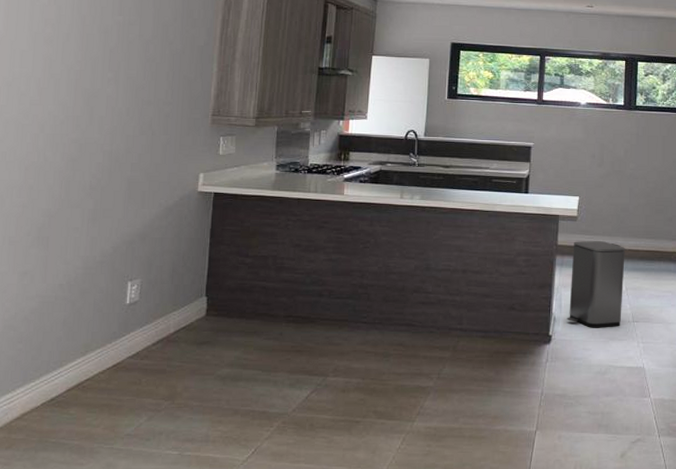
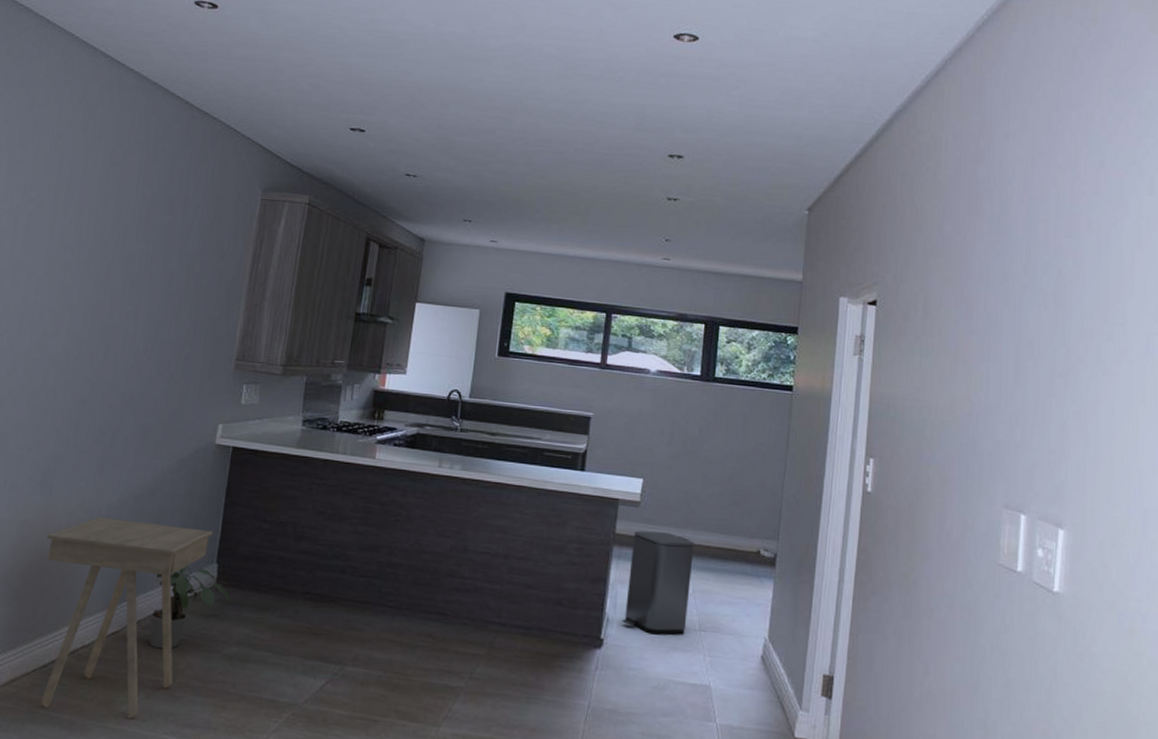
side table: none [46,263,201,440] -> present [41,516,213,719]
potted plant: none [147,300,221,376] -> present [149,565,232,649]

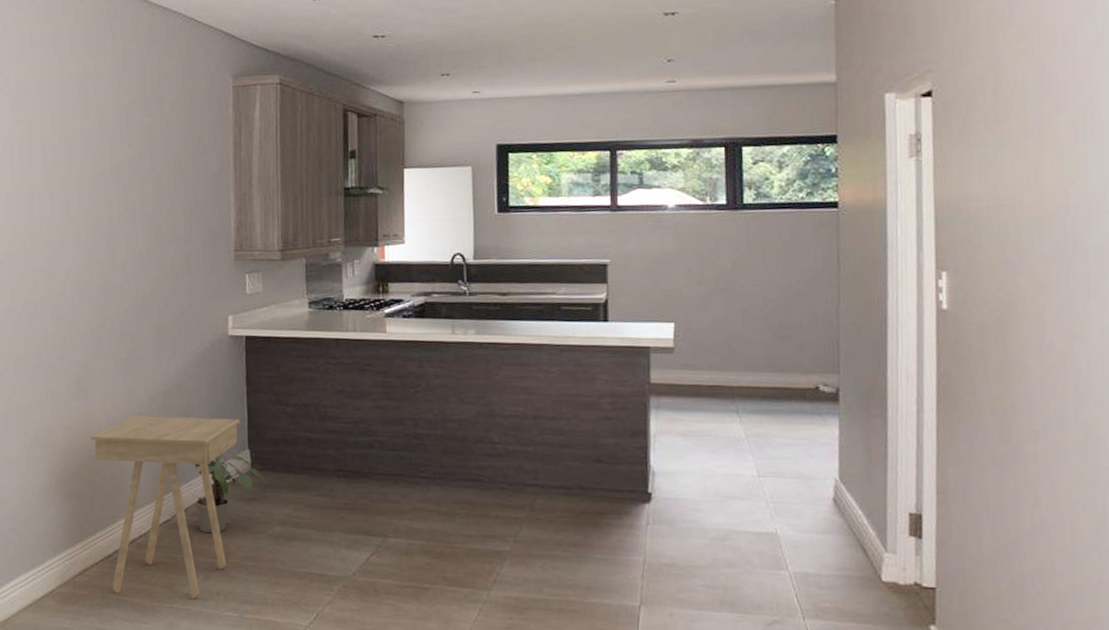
pedal bin: present [622,530,694,635] -> none [669,377,743,484]

